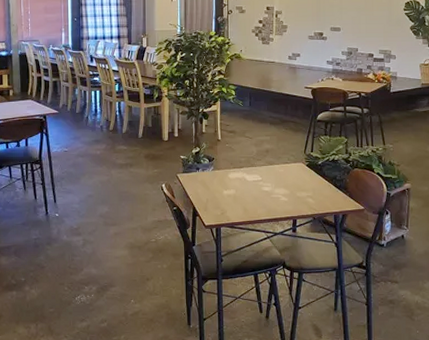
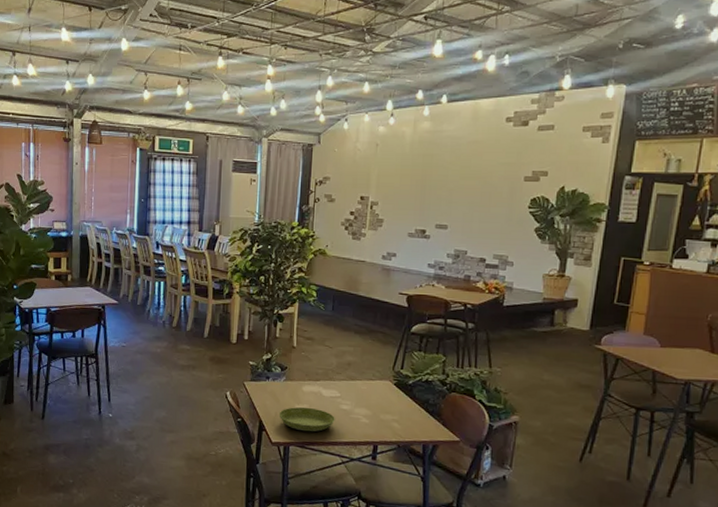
saucer: none [209,191,259,213] -> present [279,407,335,432]

